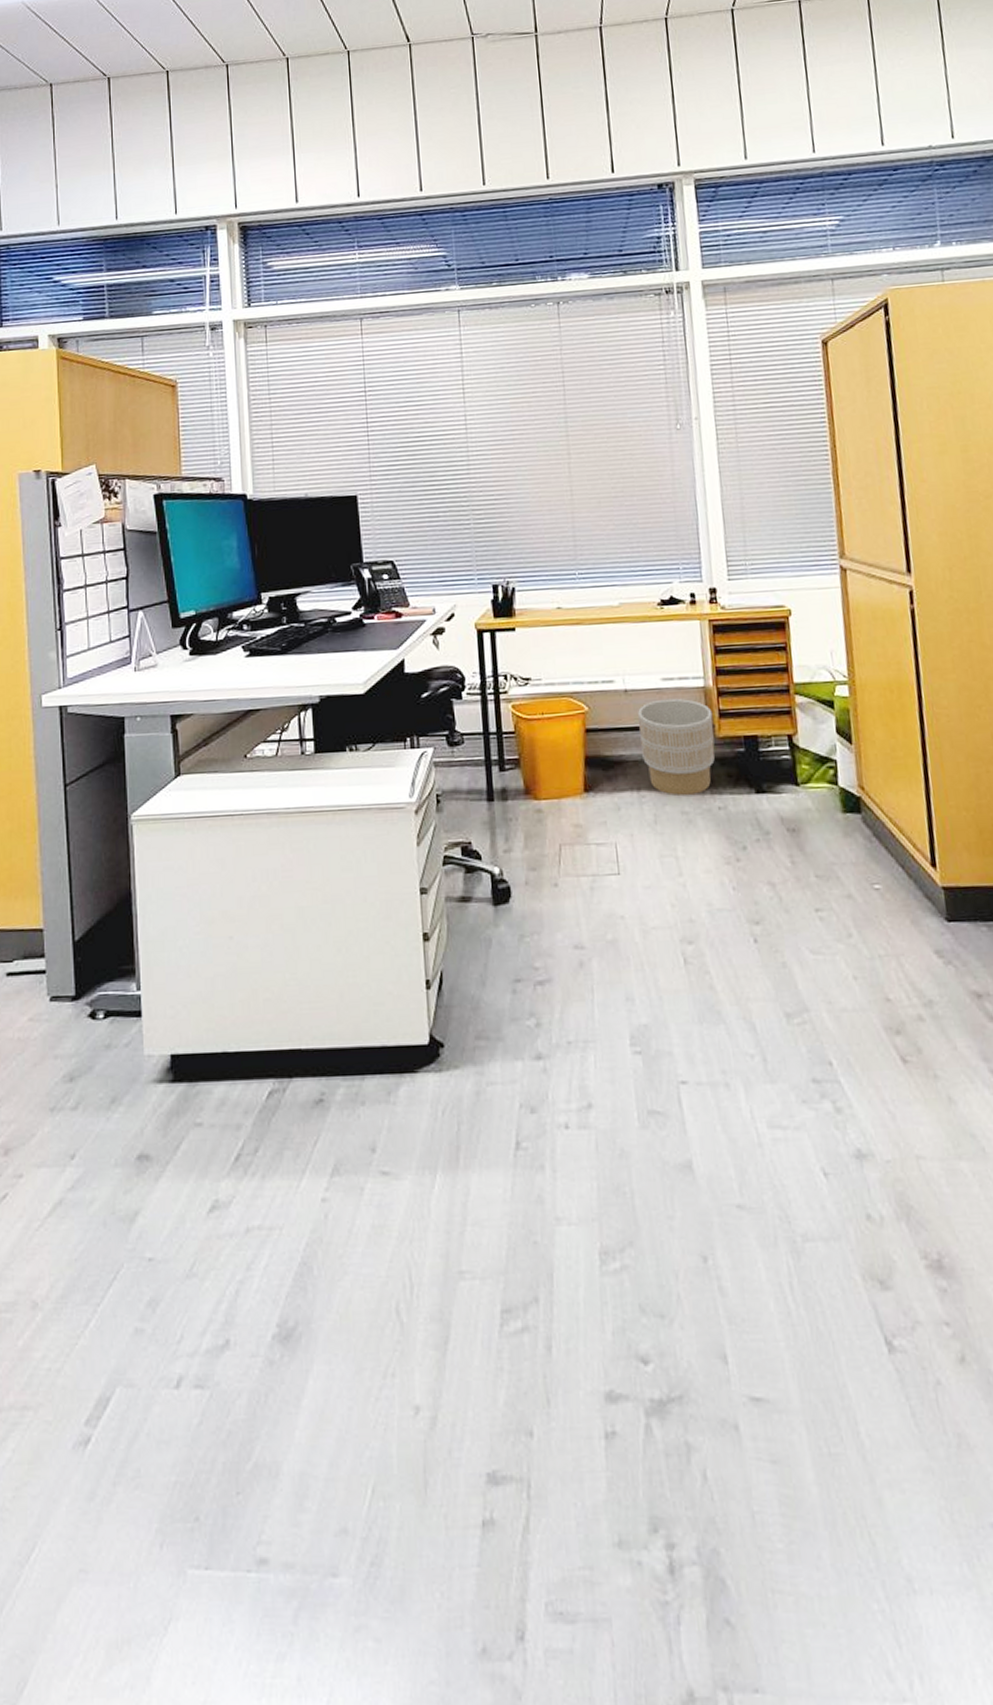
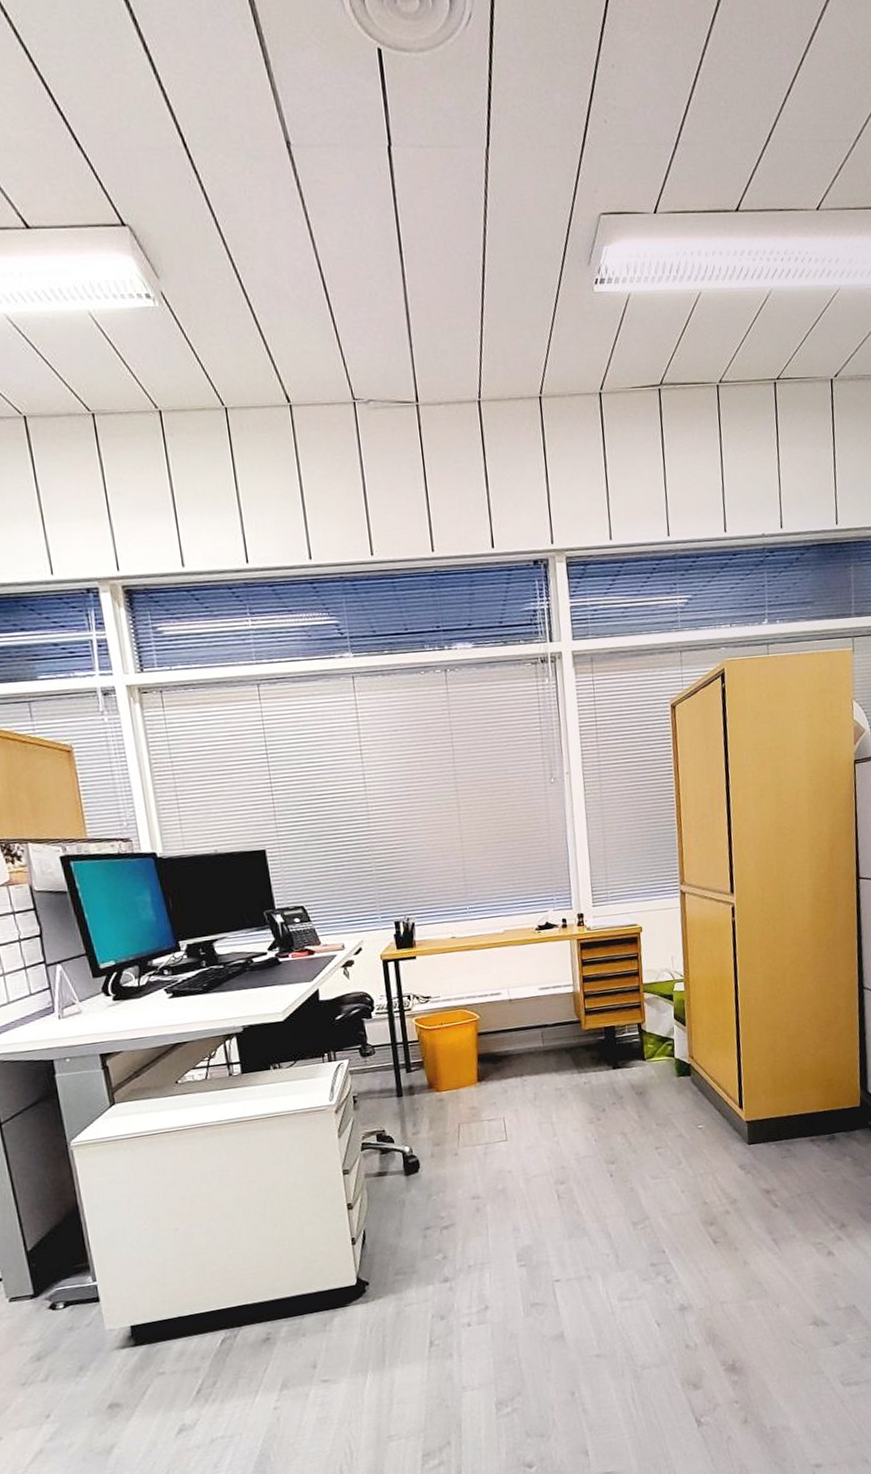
planter: present [638,698,715,796] -> none [520,1002,582,1077]

